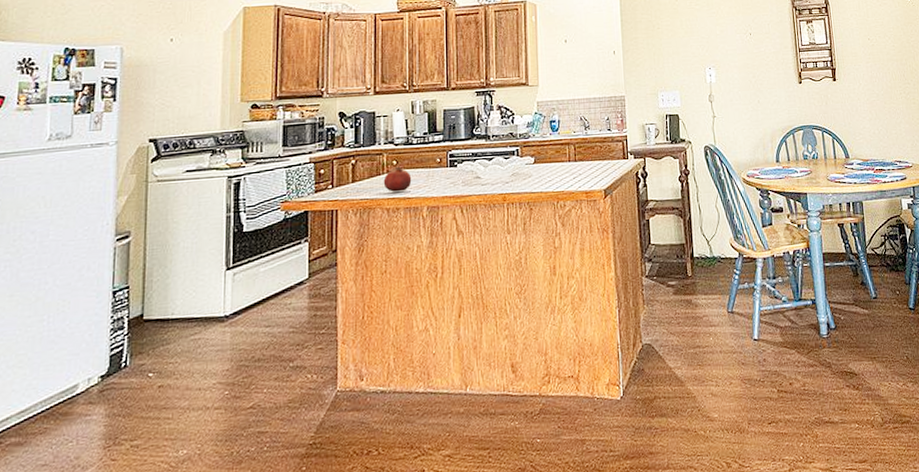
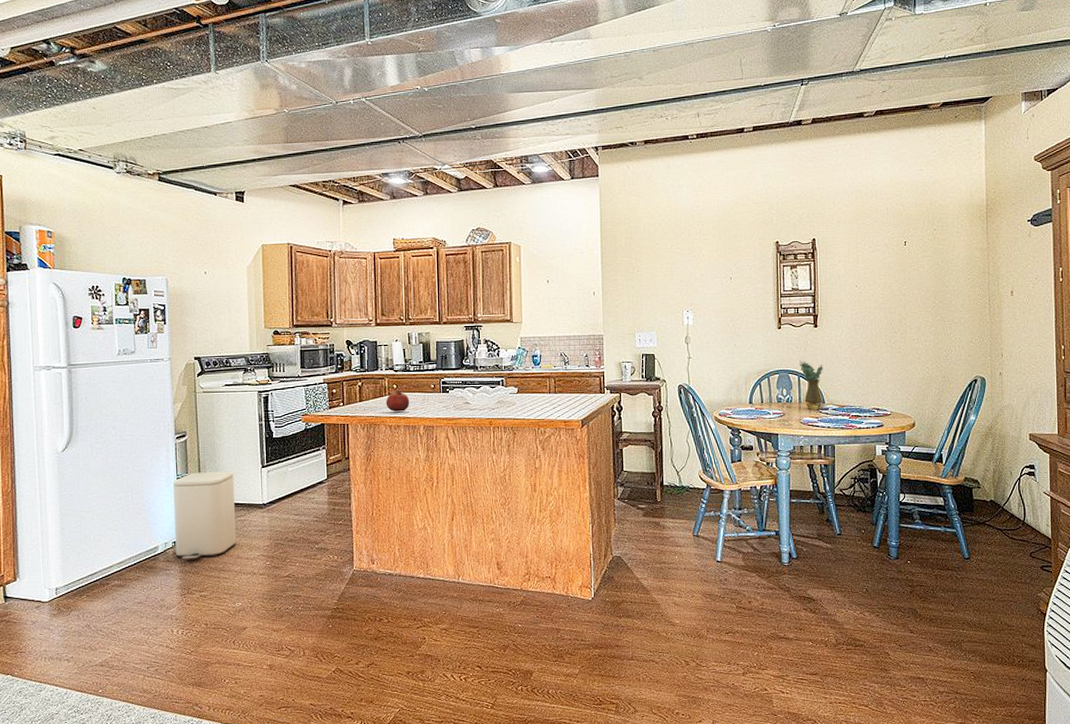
pedal bin: none [101,277,190,399] -> present [173,471,236,559]
vase: none [822,114,848,166] -> present [799,360,823,410]

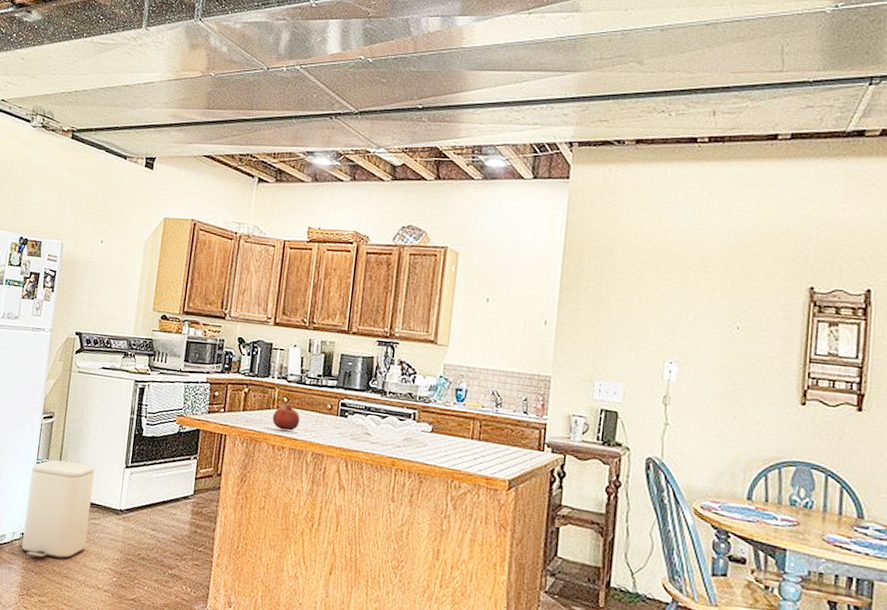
vase: present [799,360,823,410] -> none [829,452,866,526]

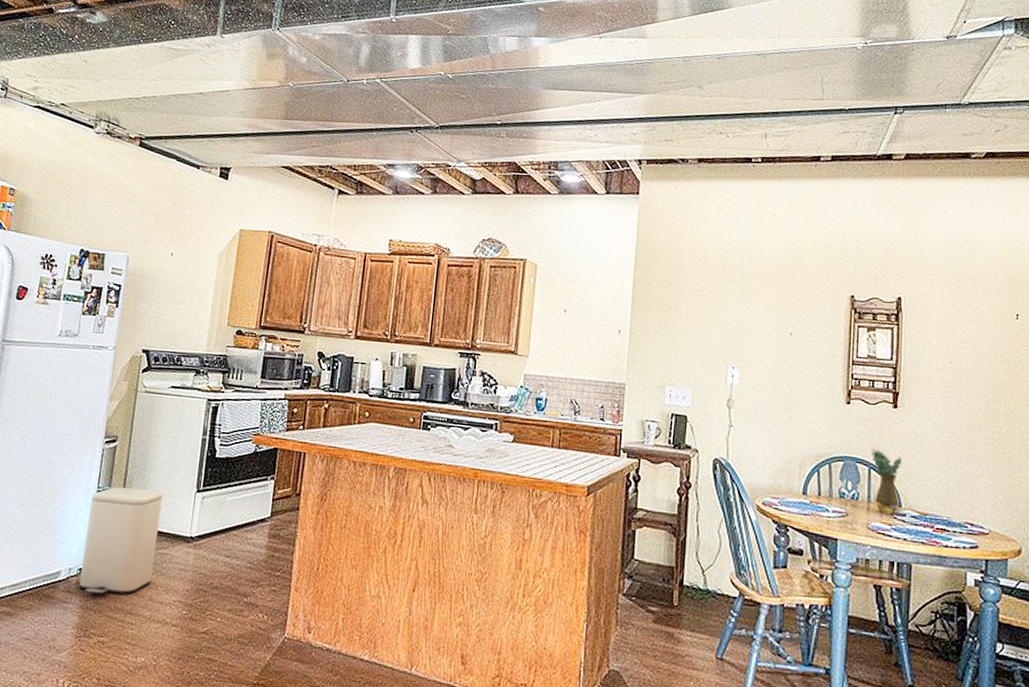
fruit: present [272,404,301,431] -> none [353,418,382,446]
vase: none [829,452,866,526] -> present [871,447,902,514]

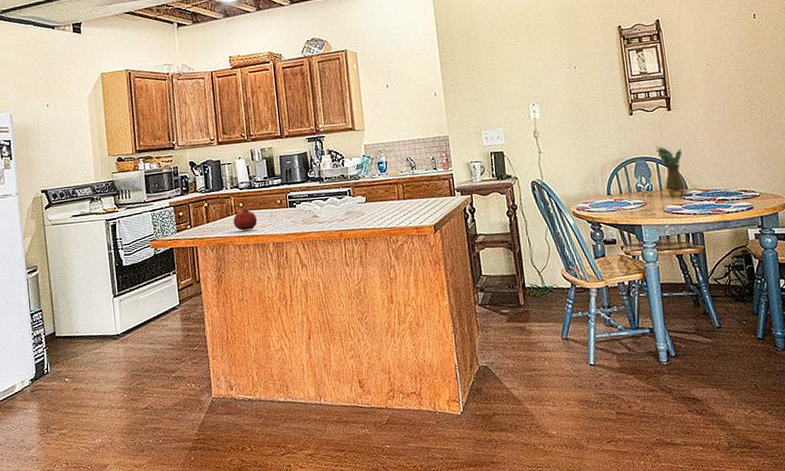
pedal bin: present [79,486,164,595] -> none [27,303,93,397]
fruit: none [353,418,382,446] -> present [233,208,258,231]

